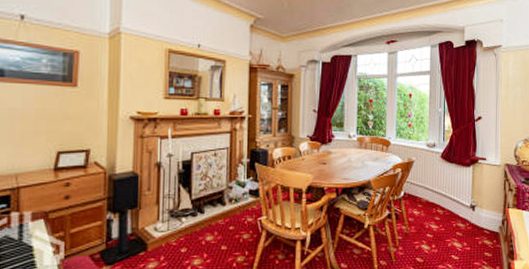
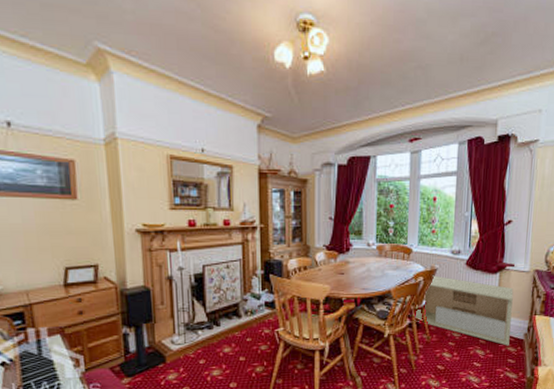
storage bench: none [393,167,487,239] -> present [414,275,514,346]

